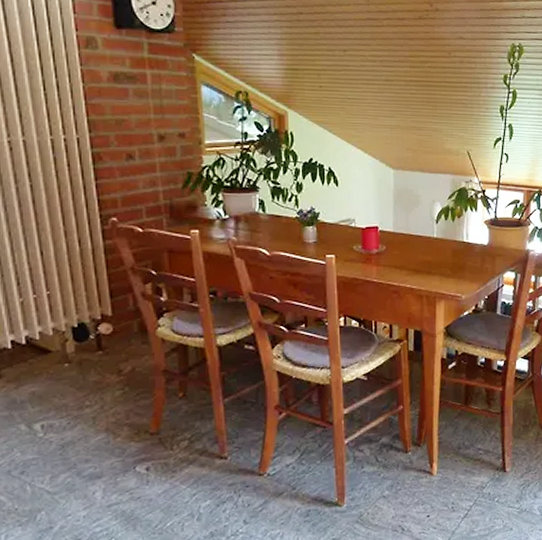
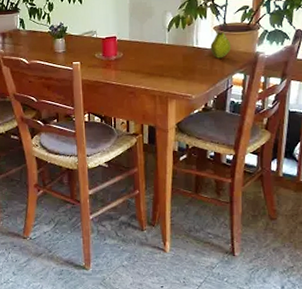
fruit: none [481,225,502,255] -> present [210,31,231,59]

